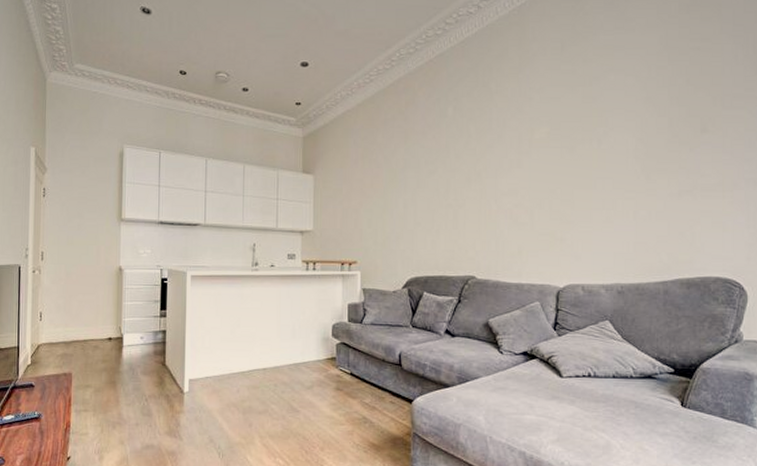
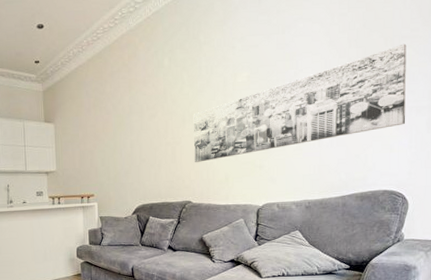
wall art: none [480,104,740,231] -> present [193,43,407,163]

